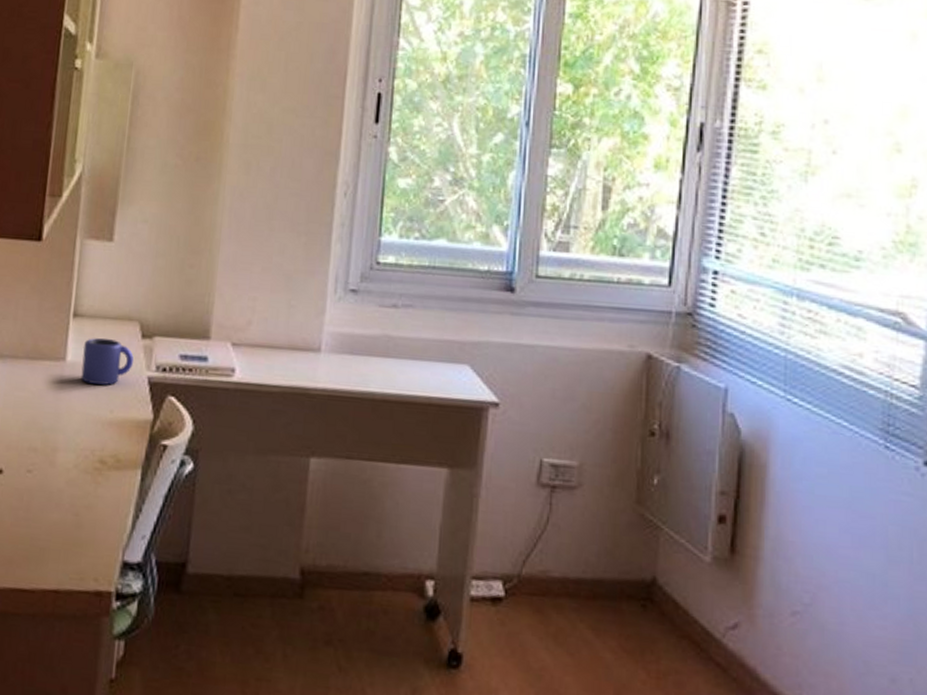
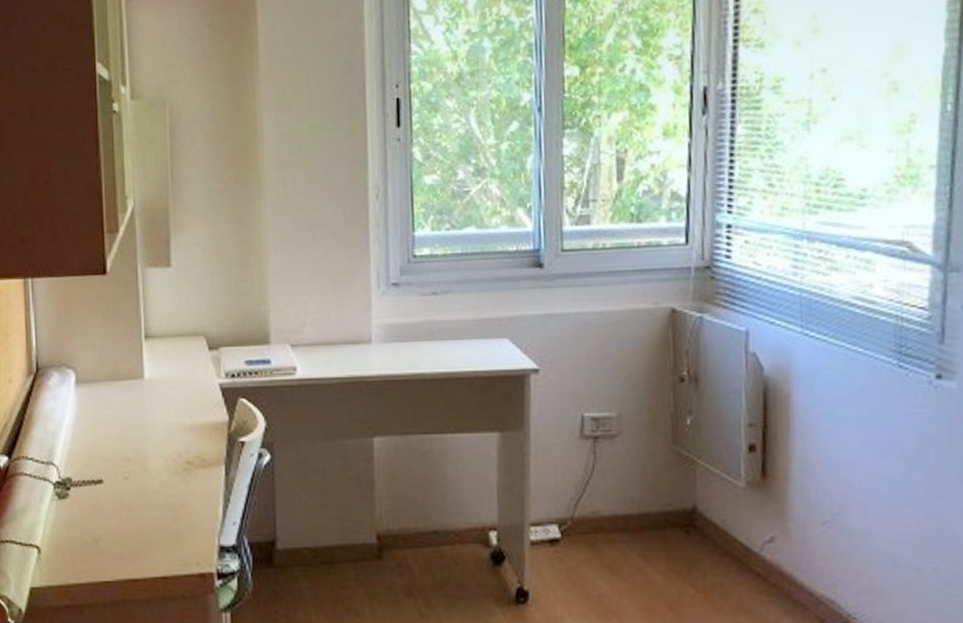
mug: present [81,338,134,385] -> none [158,354,204,396]

